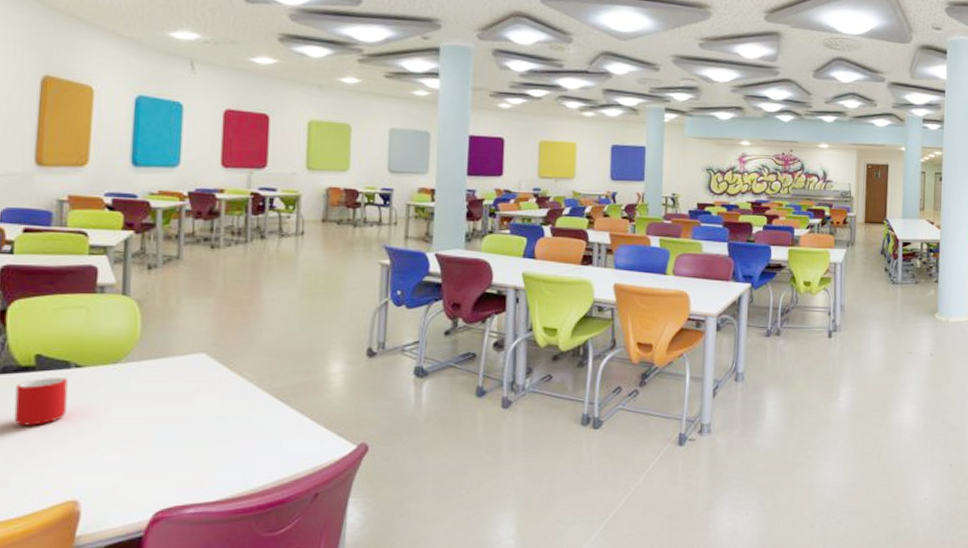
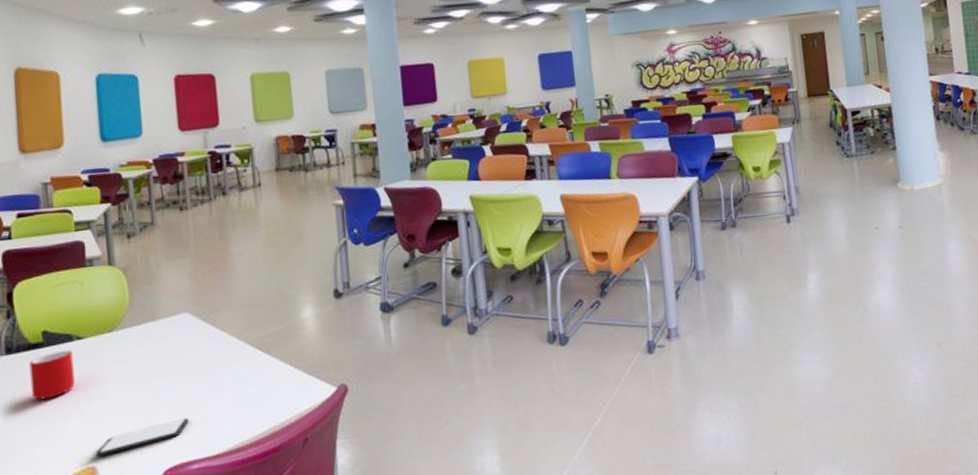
smartphone: none [79,461,190,491] -> present [95,418,189,457]

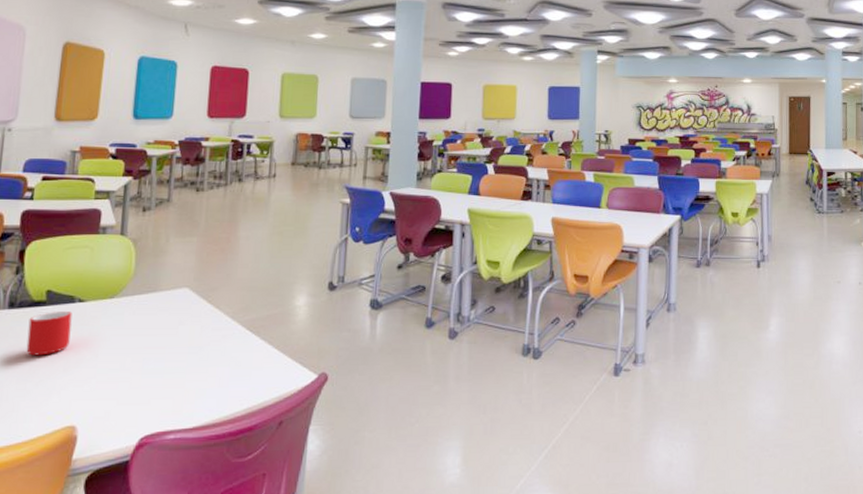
smartphone: present [95,418,189,457] -> none [77,389,172,417]

